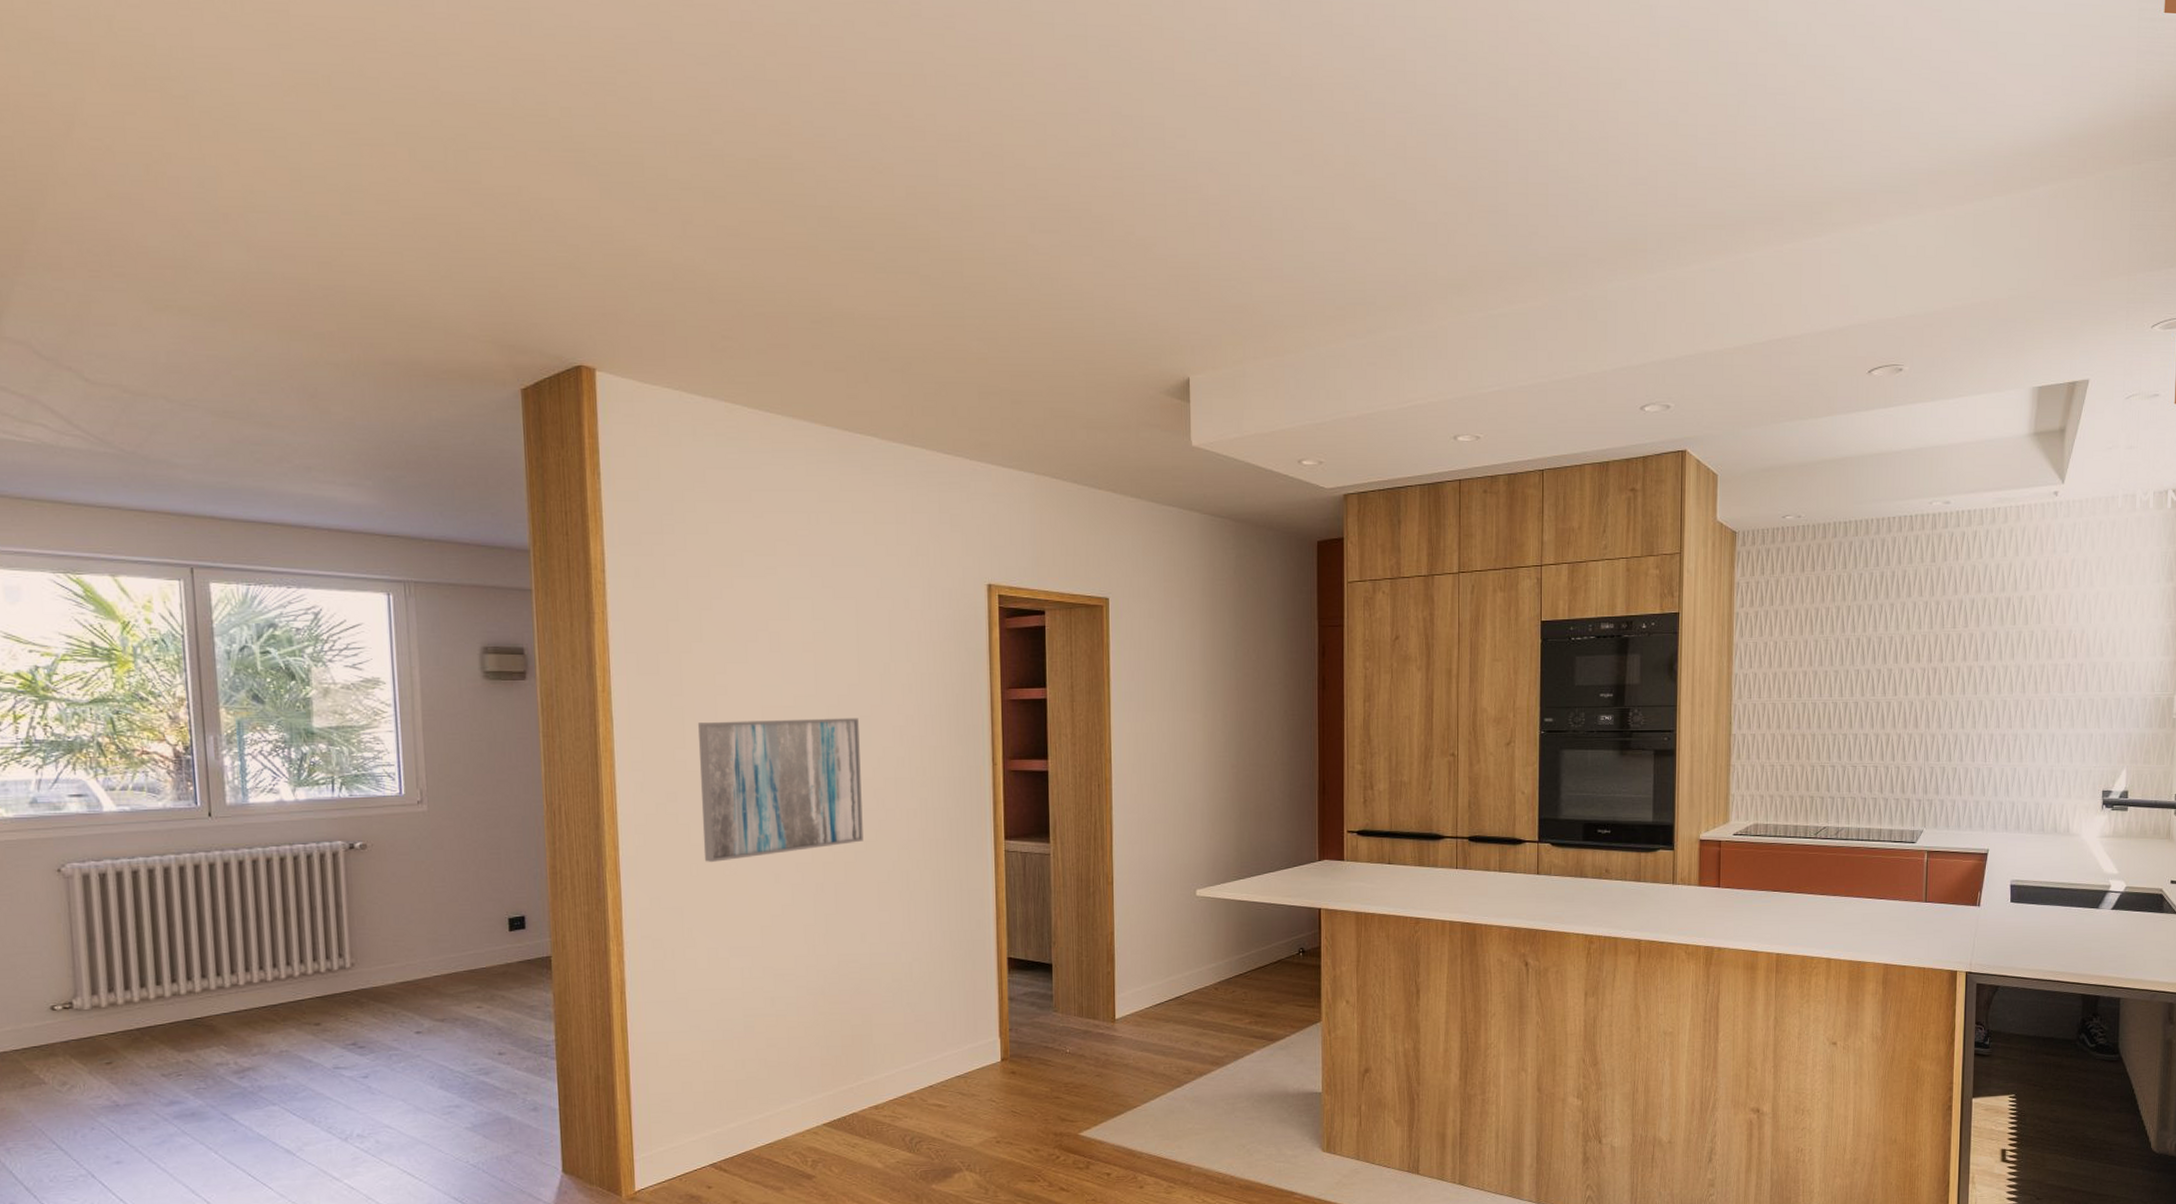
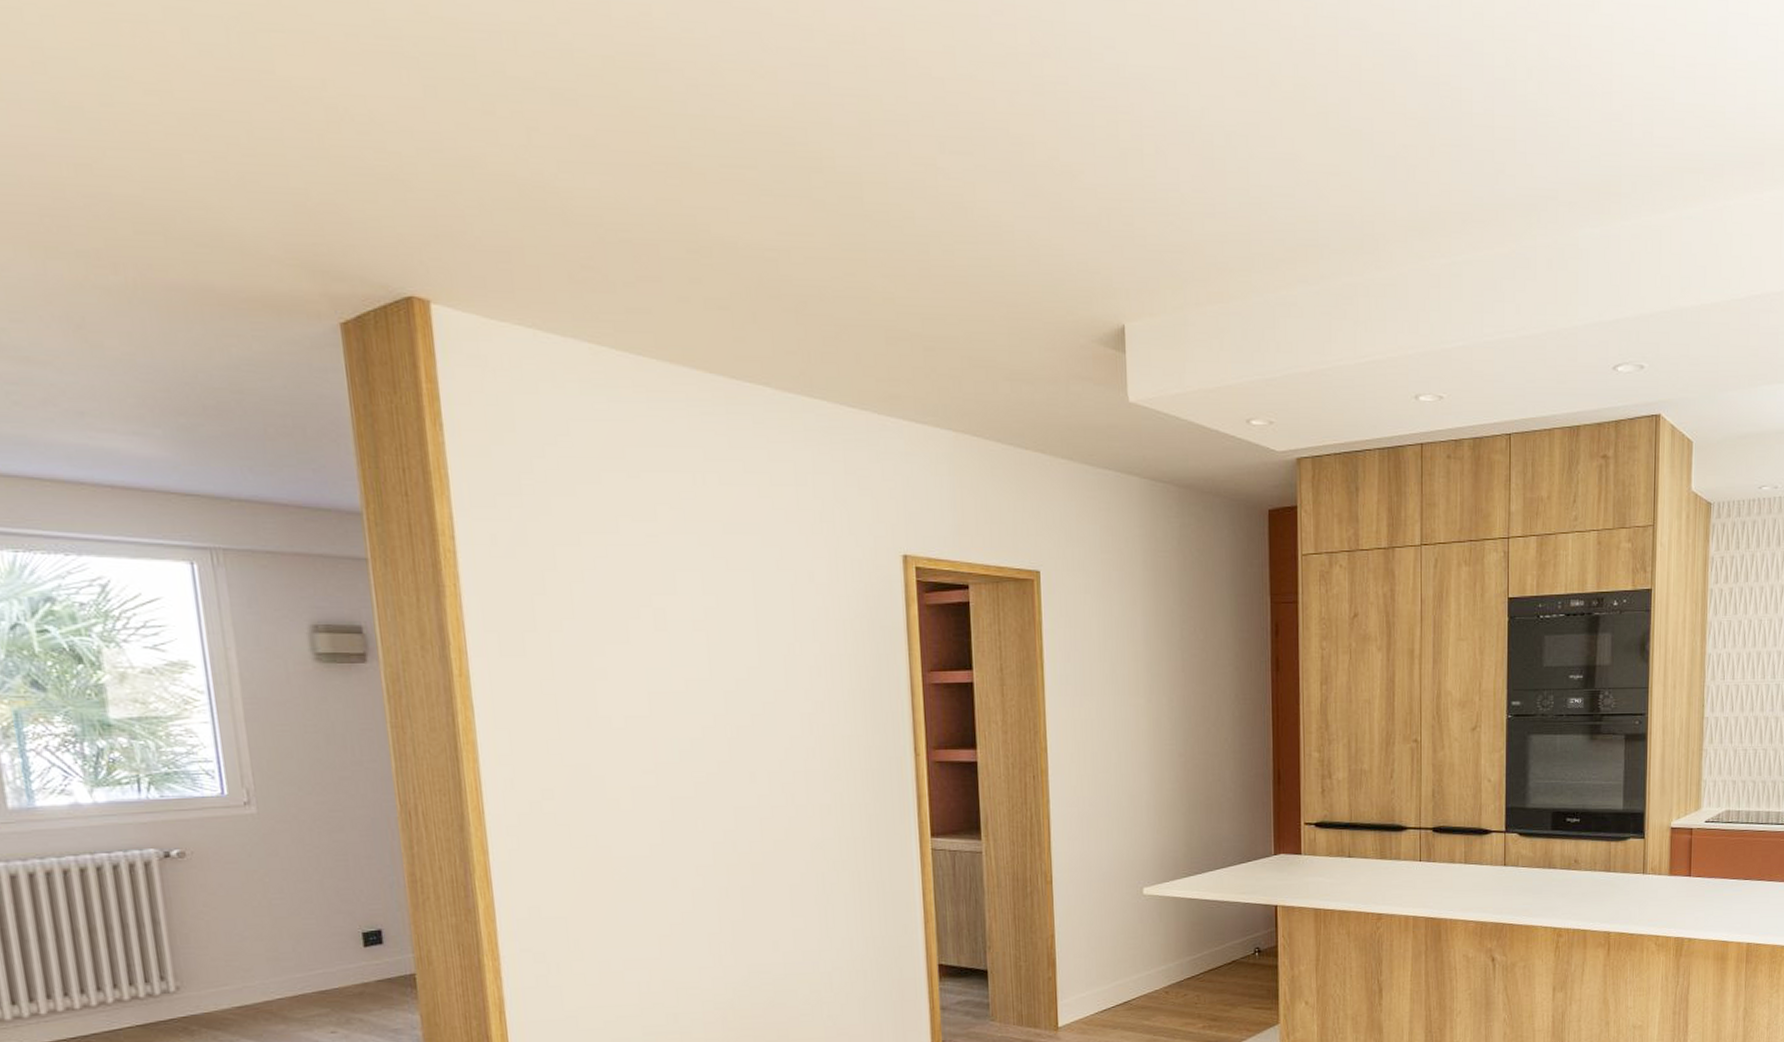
wall art: present [698,718,863,862] -> none [575,705,772,866]

